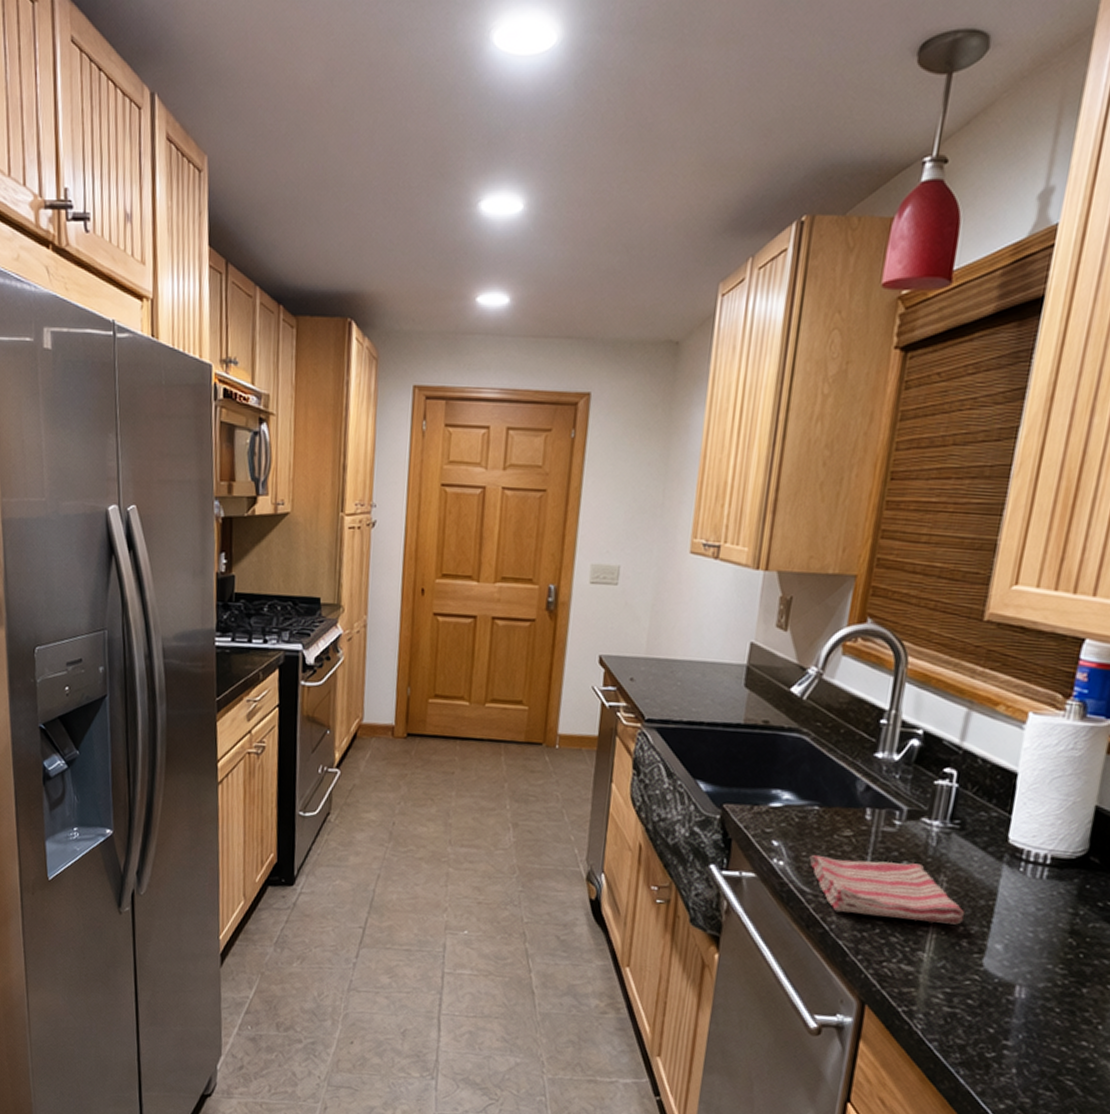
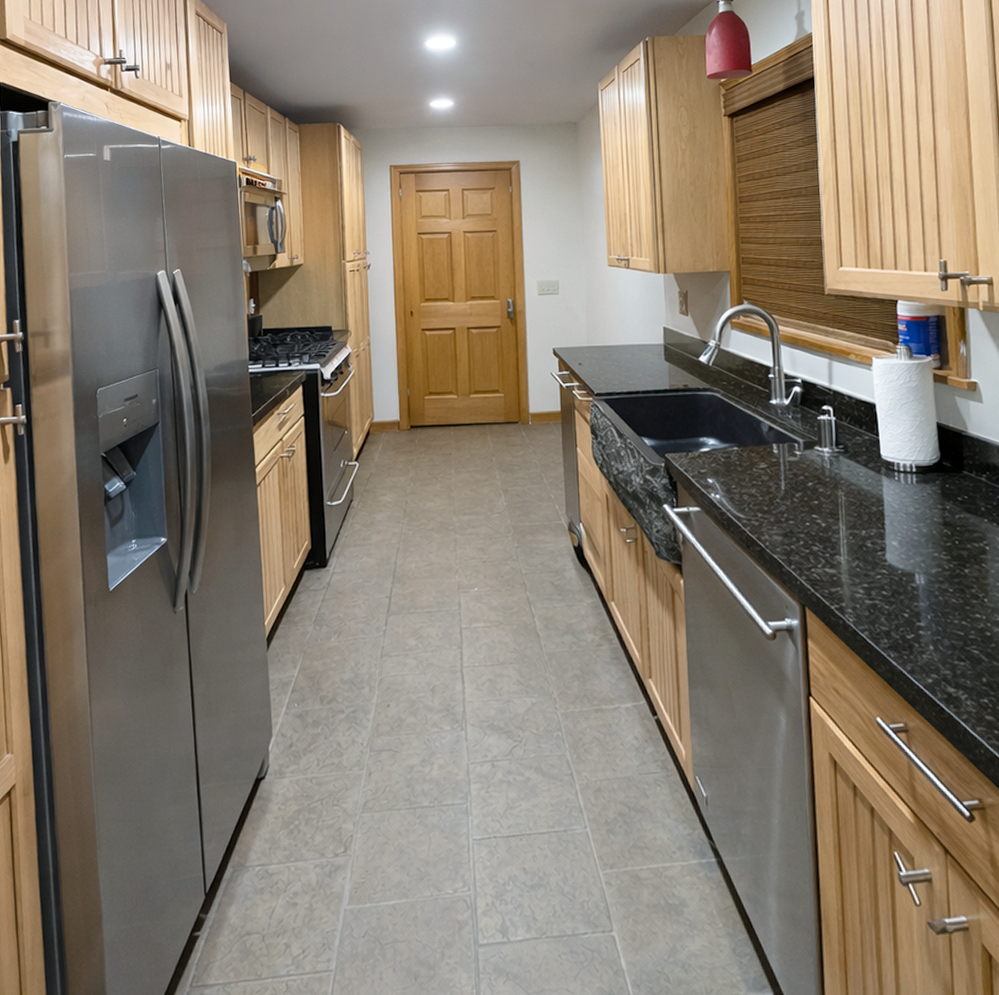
dish towel: present [809,854,965,925] -> none [738,484,864,532]

